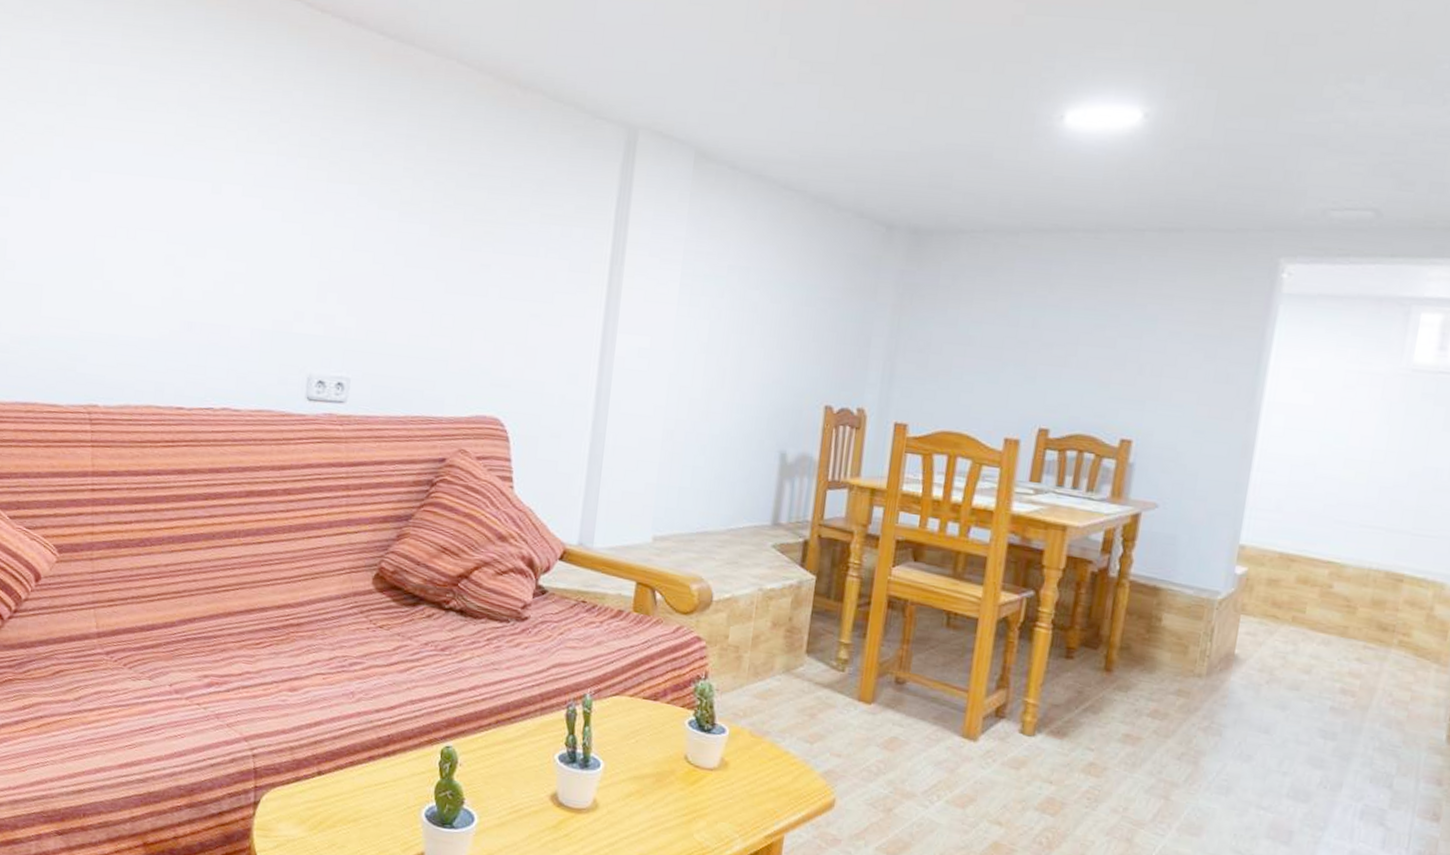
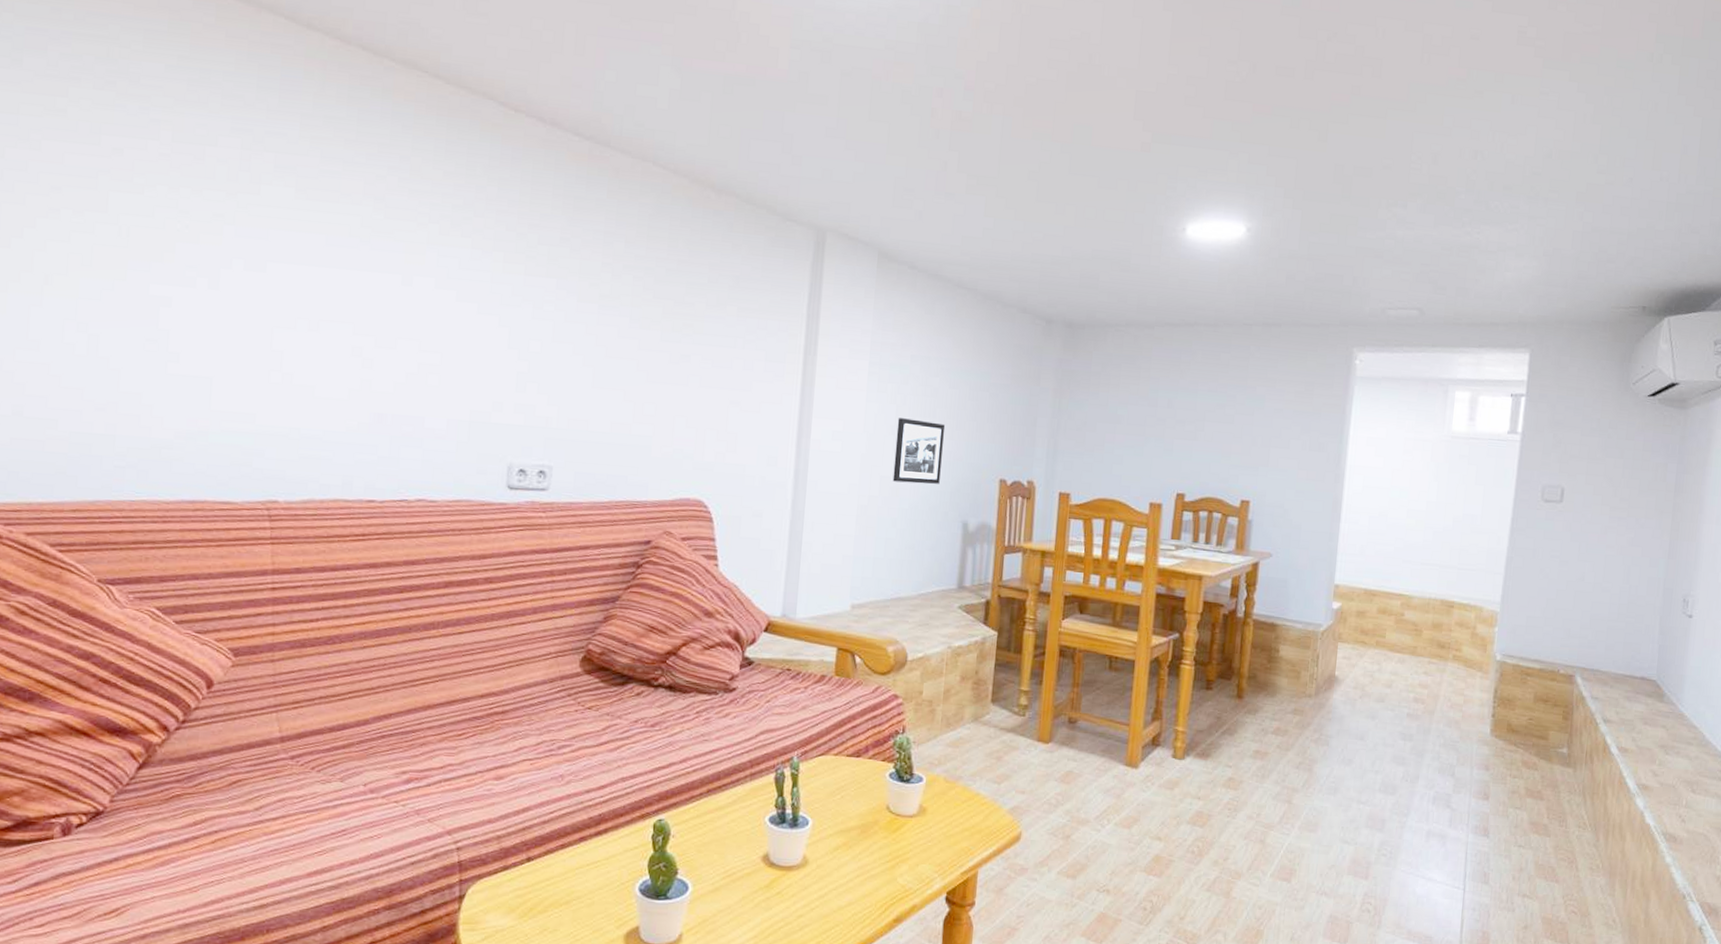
picture frame: none [703,335,765,409] -> present [892,418,946,484]

